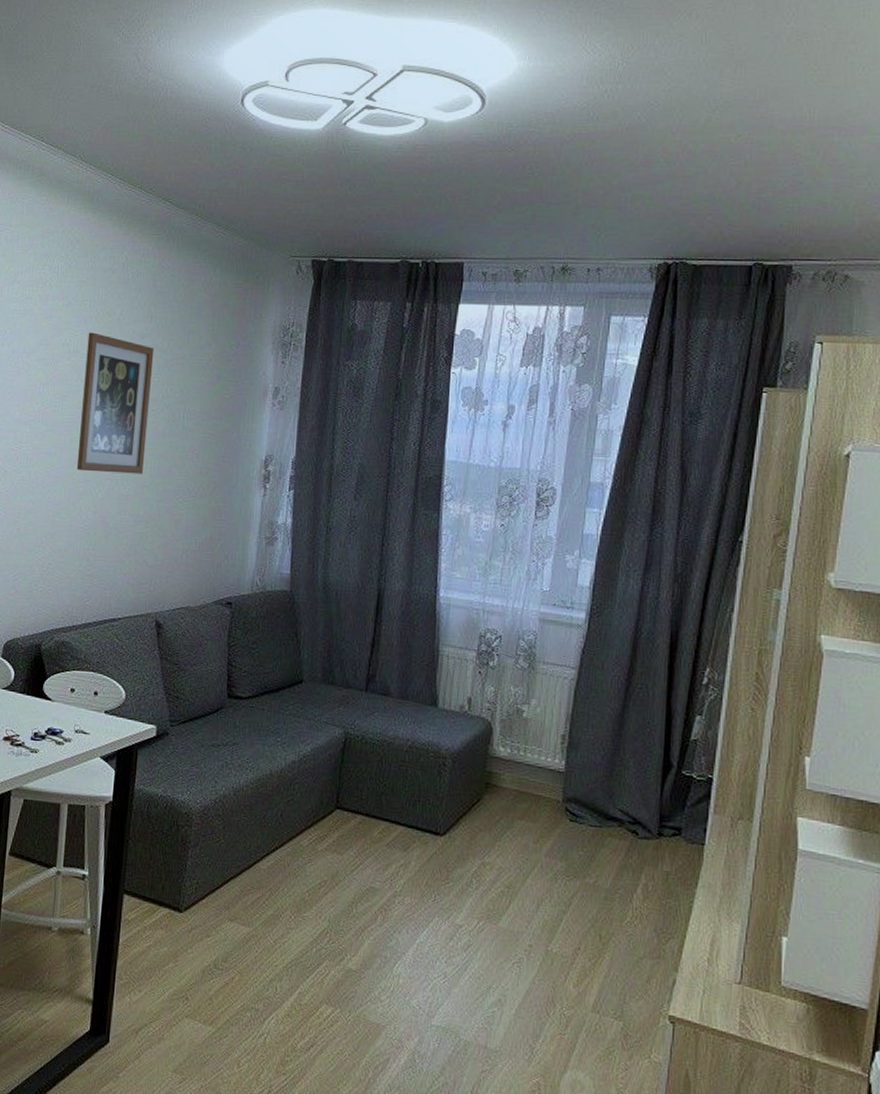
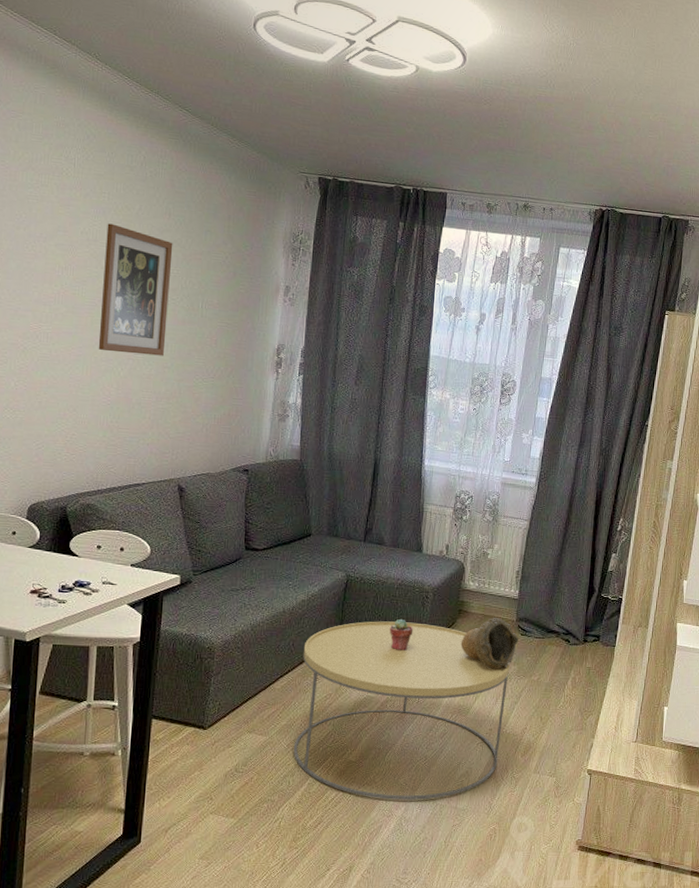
coffee table: none [281,791,555,1032] -> present [293,621,510,800]
potted succulent: none [397,790,428,832] -> present [389,618,413,651]
decorative bowl: none [489,795,566,865] -> present [460,618,518,669]

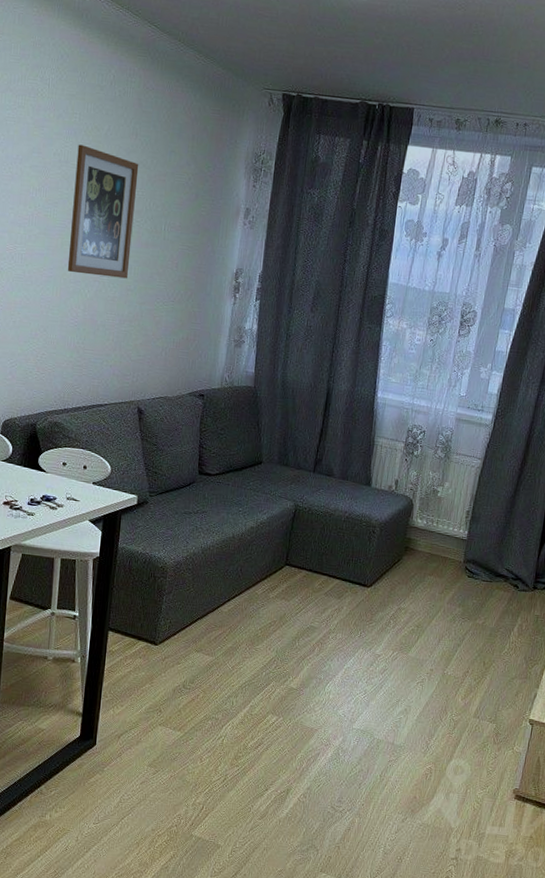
coffee table: present [293,621,510,800] -> none [237,552,455,733]
potted succulent: present [389,618,413,651] -> none [334,551,359,584]
decorative bowl: present [460,618,518,669] -> none [405,557,465,610]

